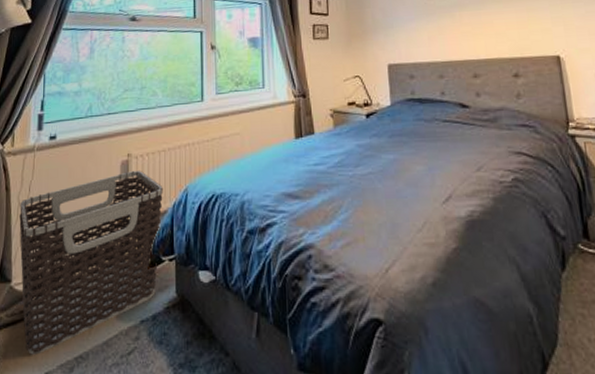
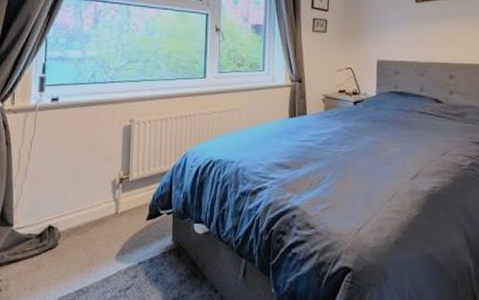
clothes hamper: present [19,170,163,355] -> none [20,134,164,288]

